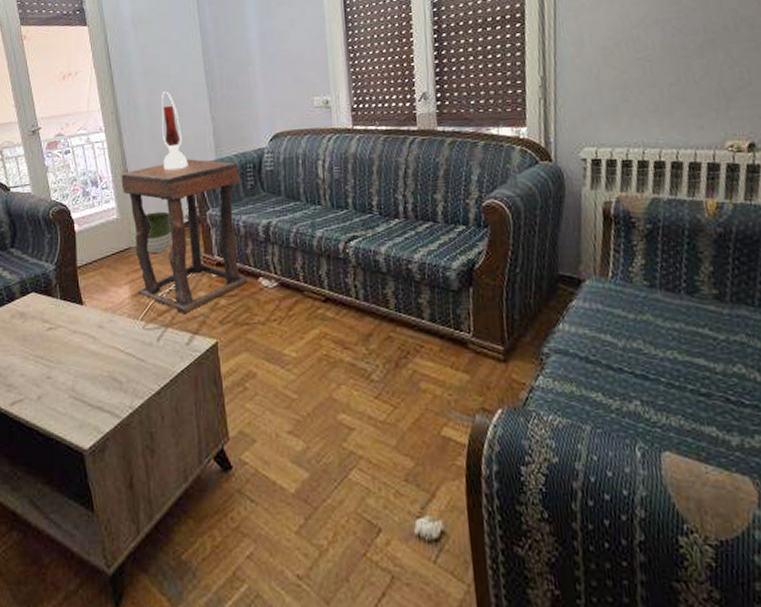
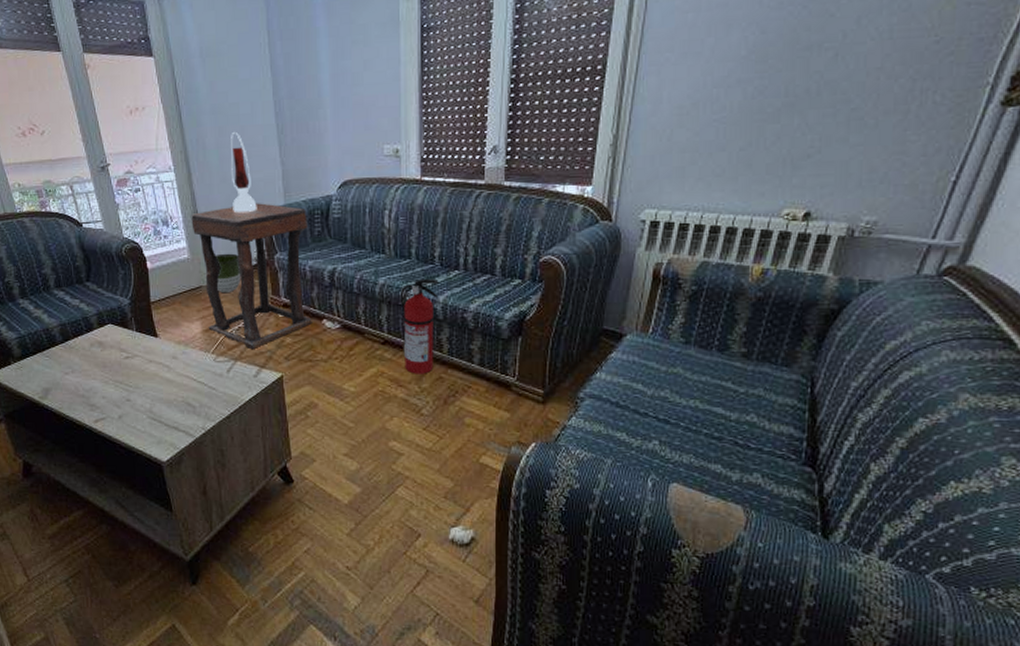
fire extinguisher: none [339,228,381,334] -> present [400,278,439,374]

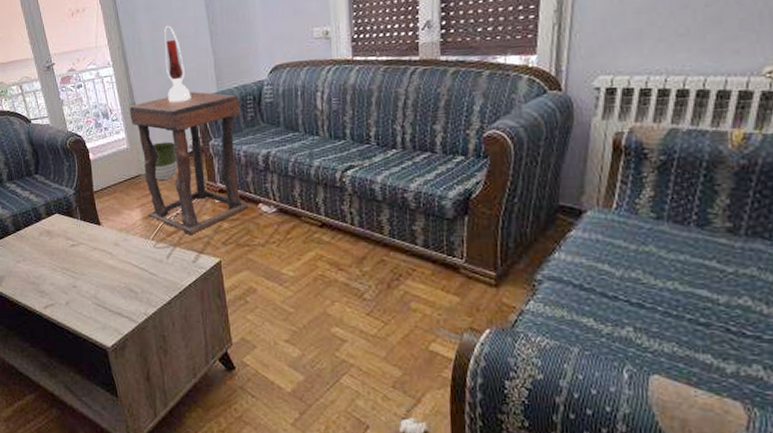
fire extinguisher: present [400,278,439,374] -> none [336,158,376,257]

